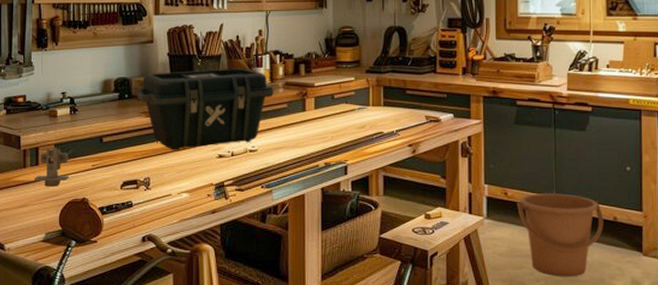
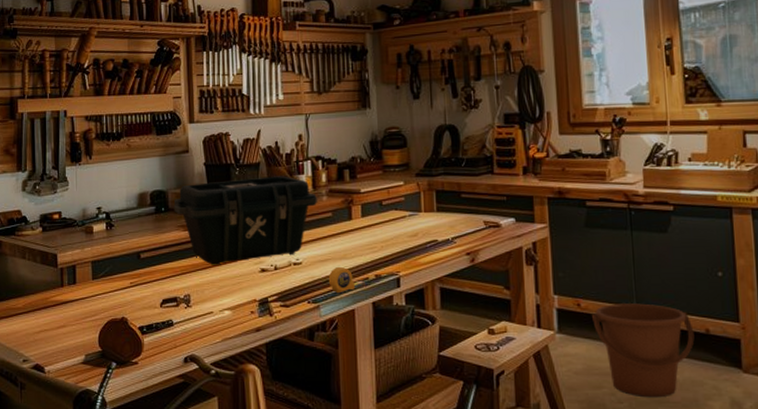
clamp: present [33,147,69,187] -> none [71,264,107,306]
tape measure: none [281,154,315,180] -> present [328,266,365,294]

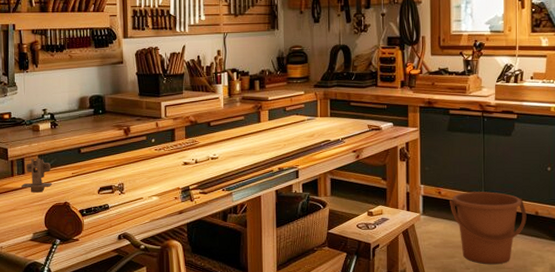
clamp: none [71,264,107,306] -> present [20,158,52,193]
toolbox: present [173,176,317,265] -> none [109,85,232,159]
tape measure: present [328,266,365,294] -> none [240,161,270,183]

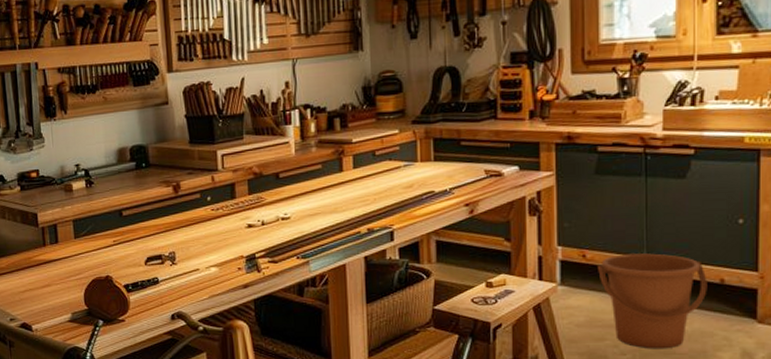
clamp: present [20,158,52,193] -> none [54,223,91,265]

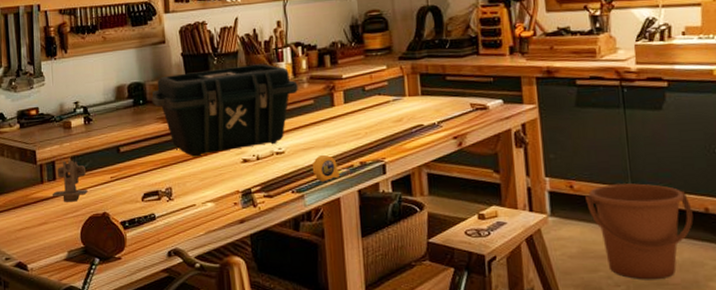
clamp: none [54,223,91,265] -> present [51,160,88,202]
toolbox: none [154,126,306,222] -> present [151,63,298,157]
tape measure: none [318,220,357,249] -> present [312,154,350,183]

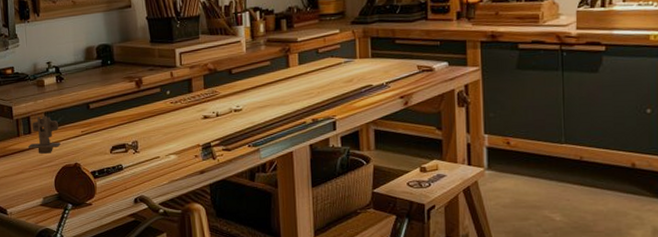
toolbox: present [151,63,298,157] -> none [119,27,256,114]
tape measure: present [312,154,350,183] -> none [267,112,303,138]
bucket: present [586,183,694,280] -> none [521,140,620,228]

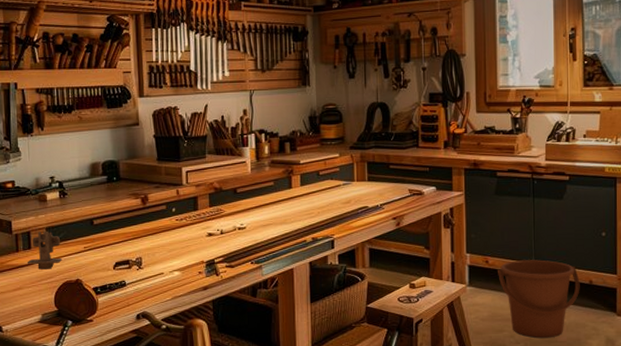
bucket: none [521,140,620,228] -> present [498,259,580,338]

